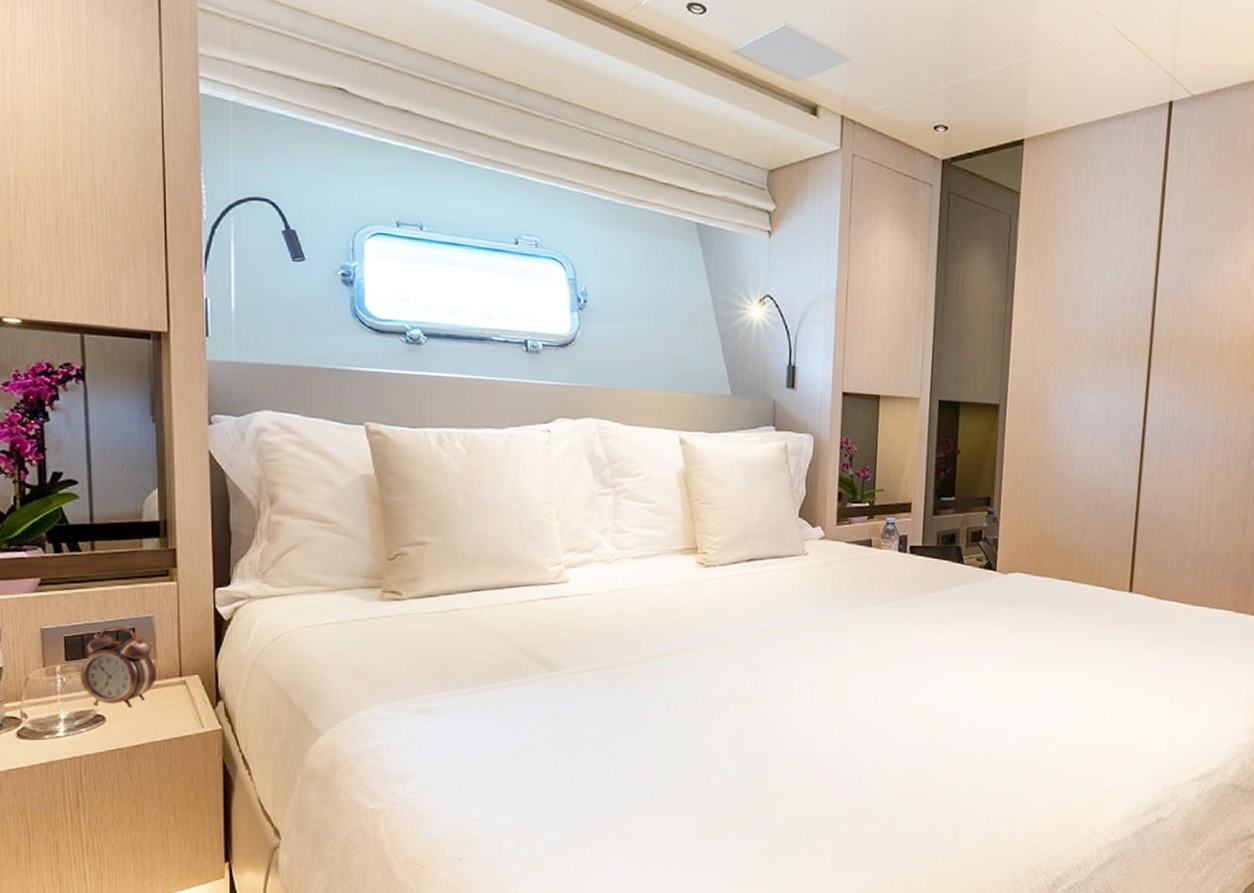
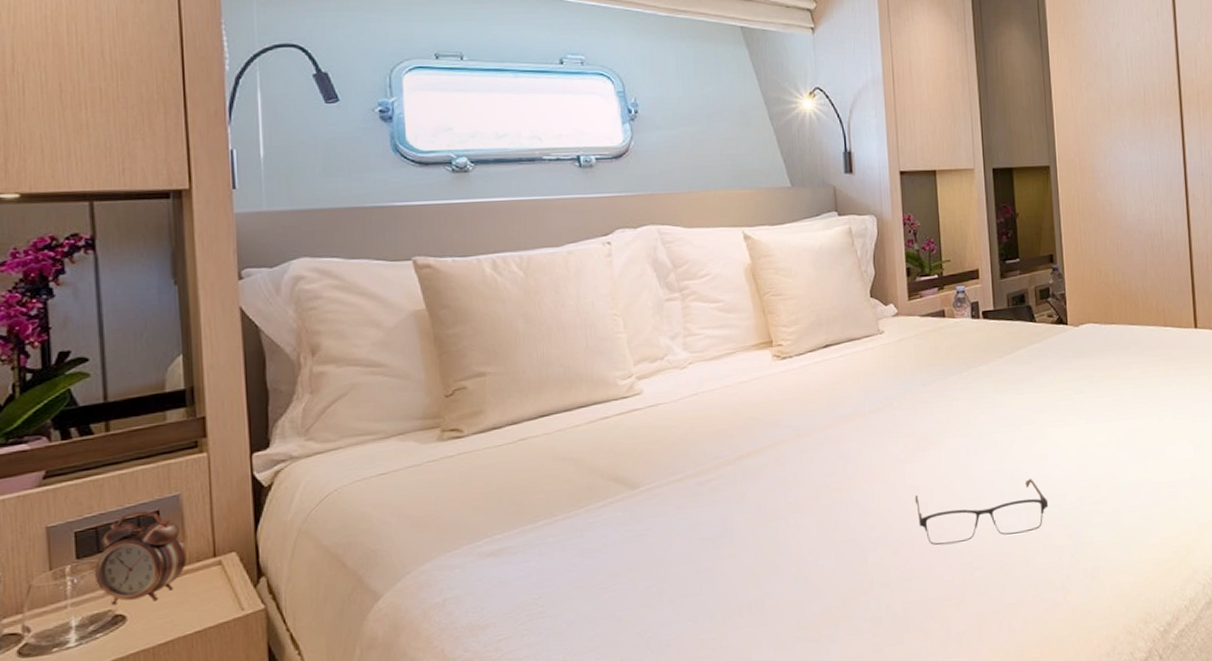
eyeglasses: none [820,716,953,770] -> present [914,479,1049,546]

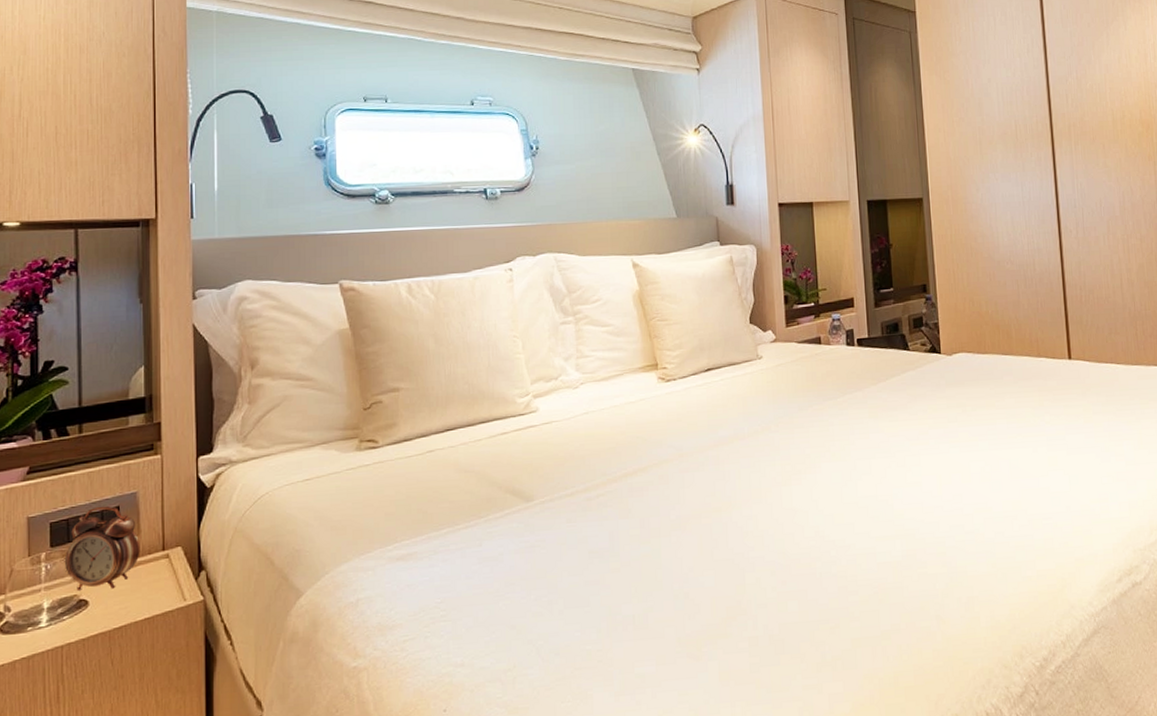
eyeglasses: present [914,479,1049,546] -> none [791,506,923,569]

